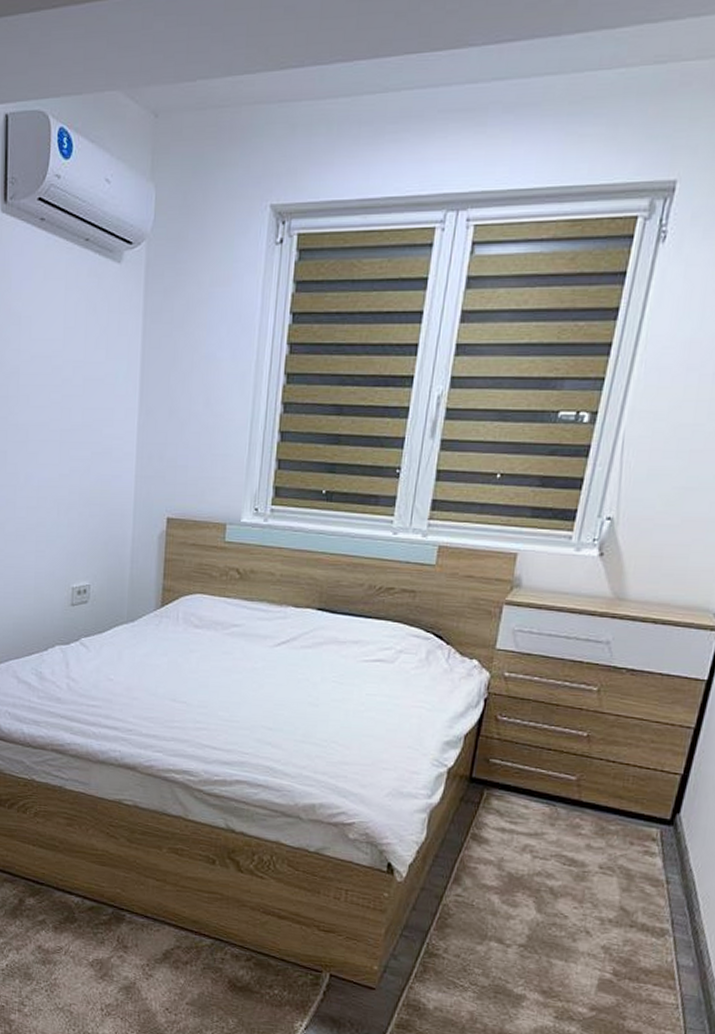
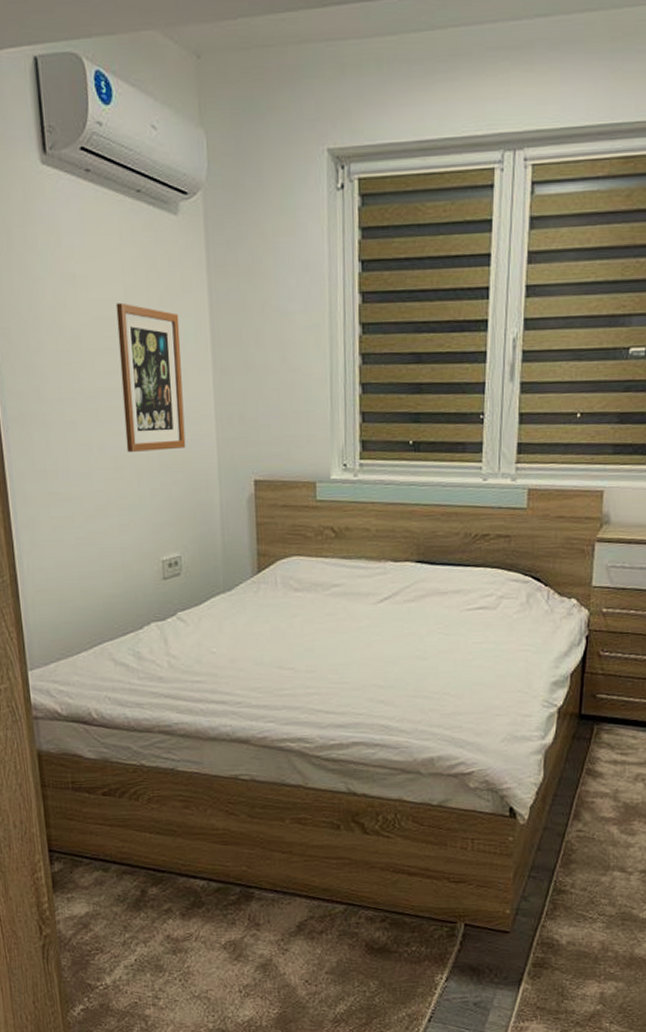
wall art: none [50,343,112,484] -> present [116,302,186,452]

